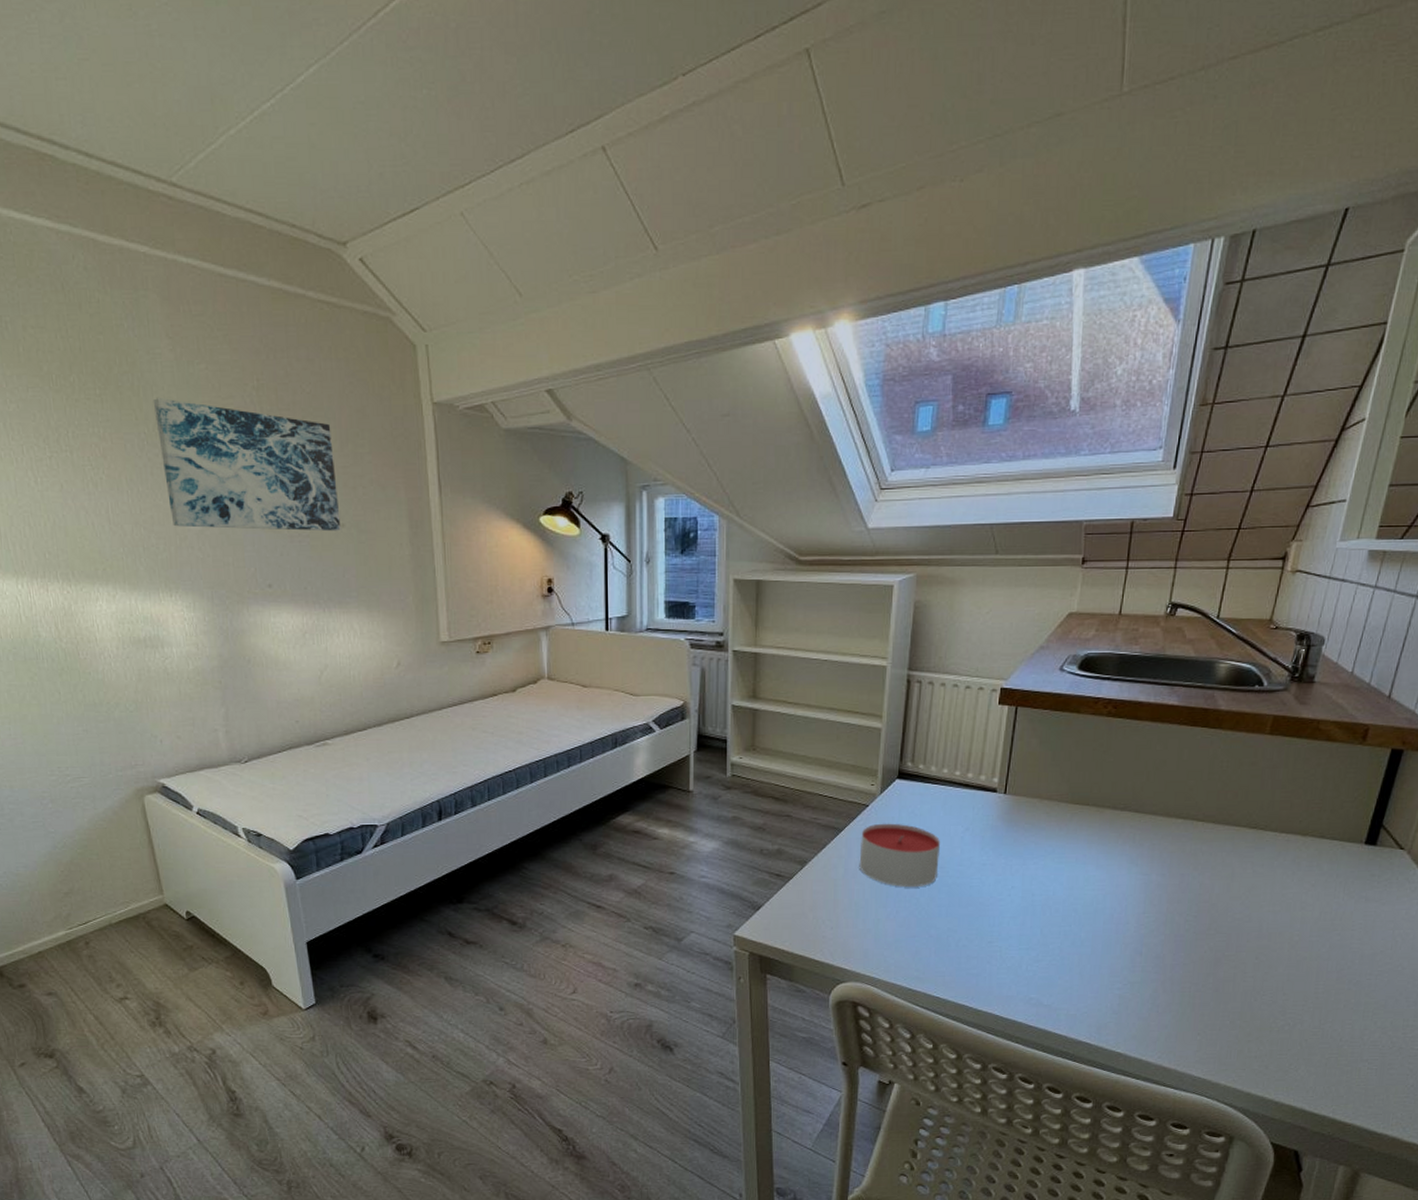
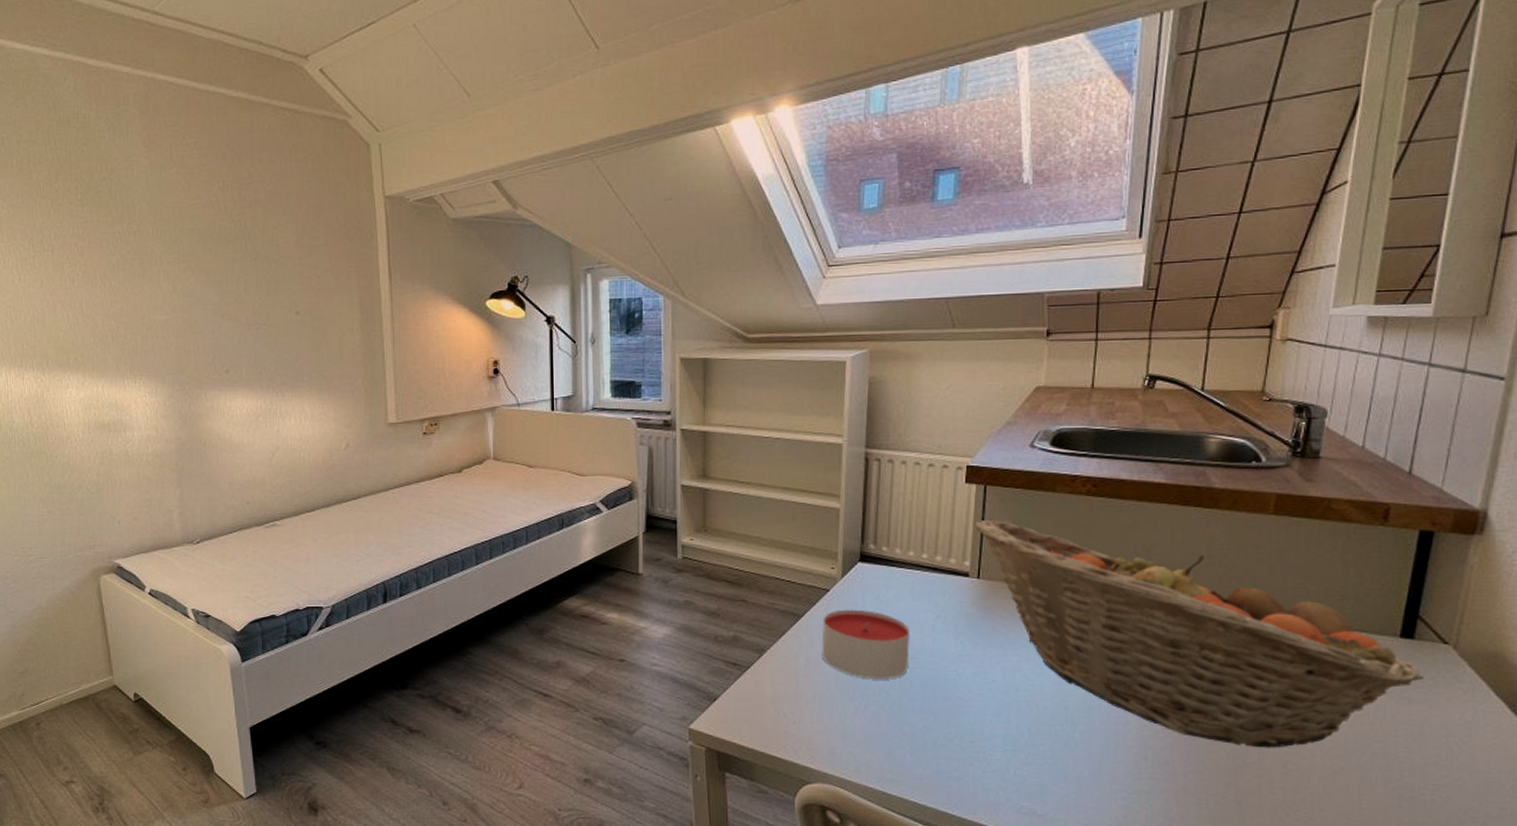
wall art: present [153,398,341,532] -> none [128,200,296,319]
fruit basket: none [1005,738,1380,943] -> present [975,519,1423,748]

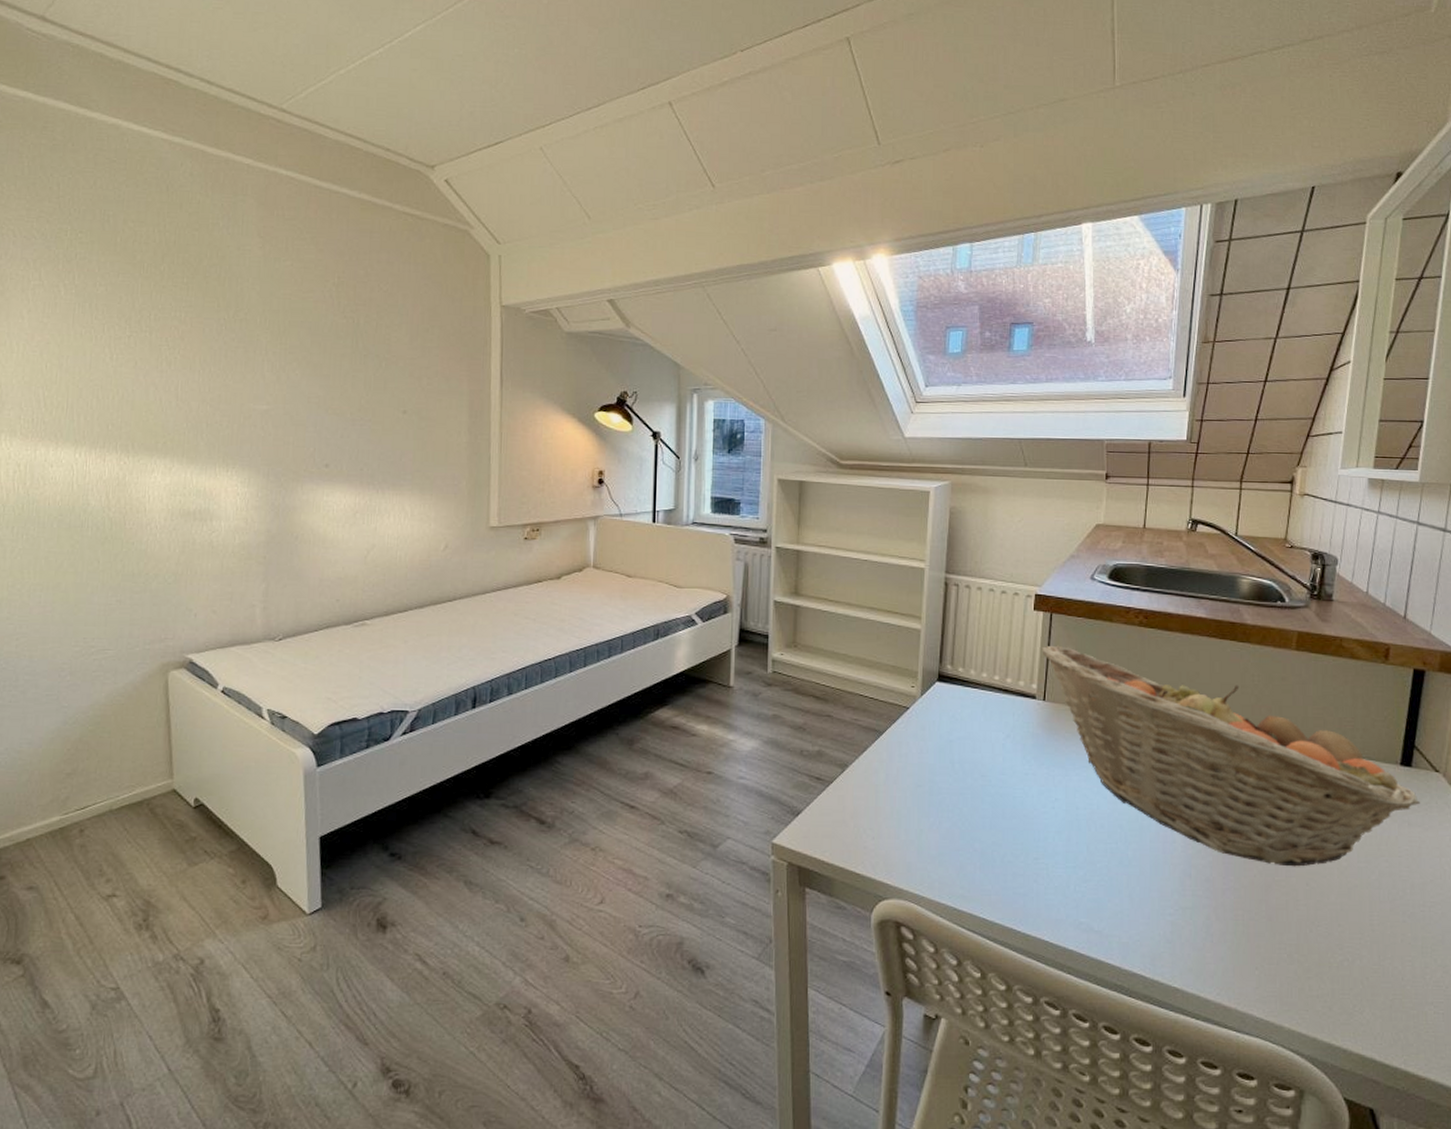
candle: present [822,609,911,680] -> none [900,727,983,797]

